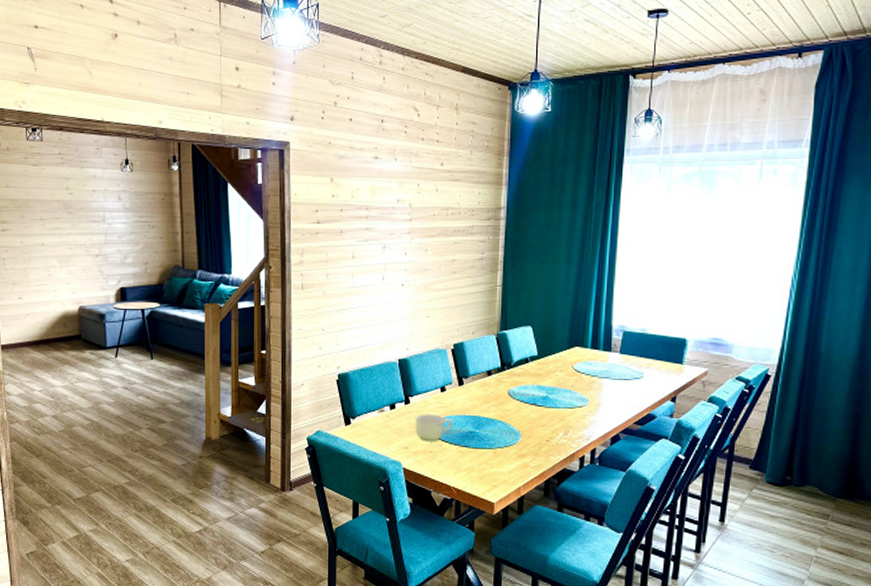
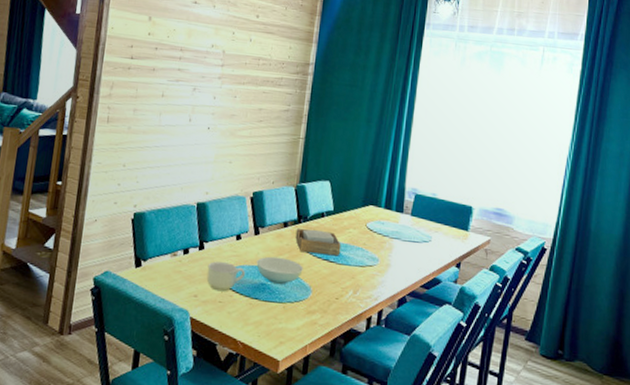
bowl: none [463,405,511,432] -> present [256,256,303,285]
napkin holder: none [500,375,548,400] -> present [295,229,341,256]

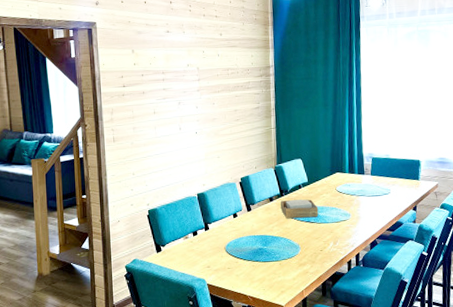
teacup: present [206,261,245,292] -> none [214,237,245,260]
bowl: present [256,256,303,285] -> none [253,225,291,248]

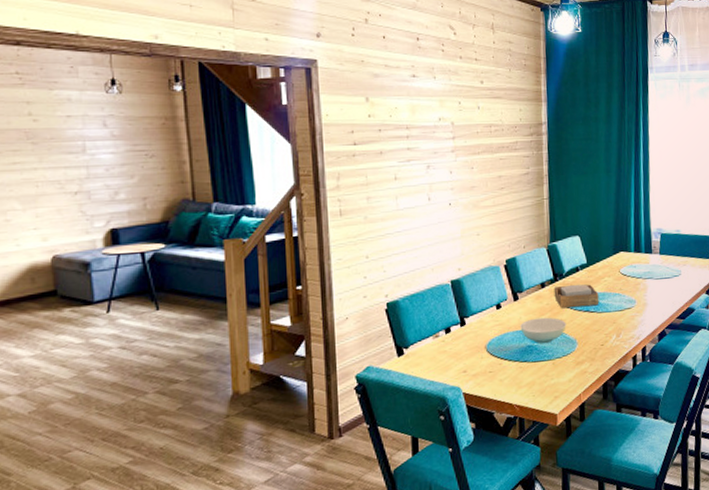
bowl: none [253,225,291,248] -> present [520,317,566,344]

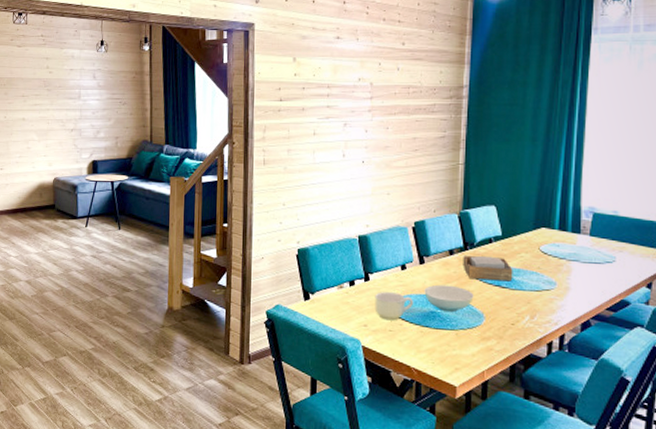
teacup: none [472,333,510,362] -> present [374,292,413,321]

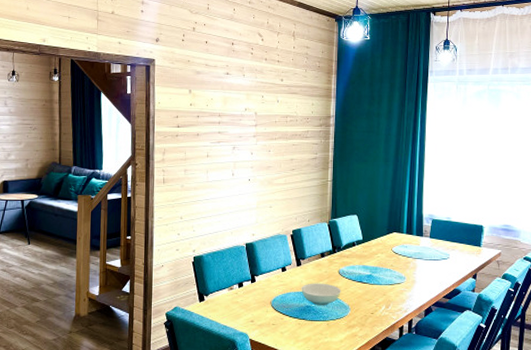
teacup: present [374,292,413,321] -> none [260,291,292,316]
napkin holder: present [463,255,513,282] -> none [332,257,372,278]

